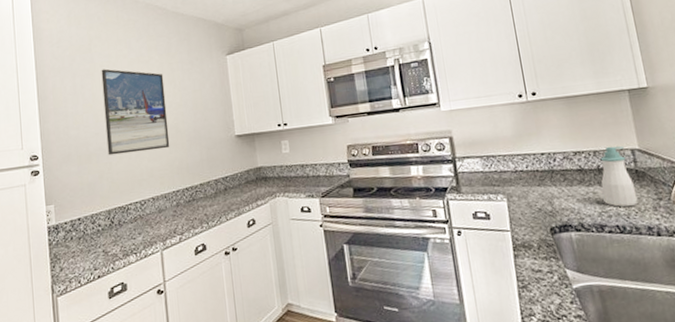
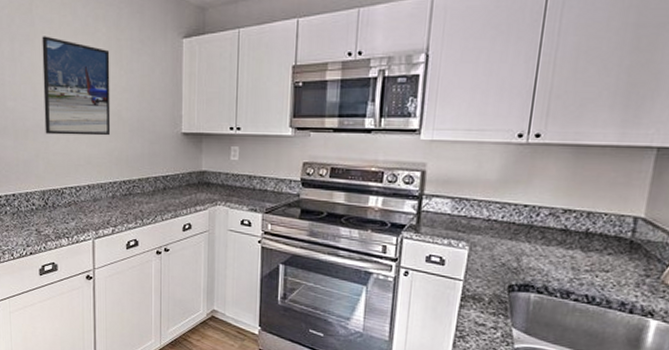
soap bottle: present [600,146,638,207] -> none [580,209,626,279]

